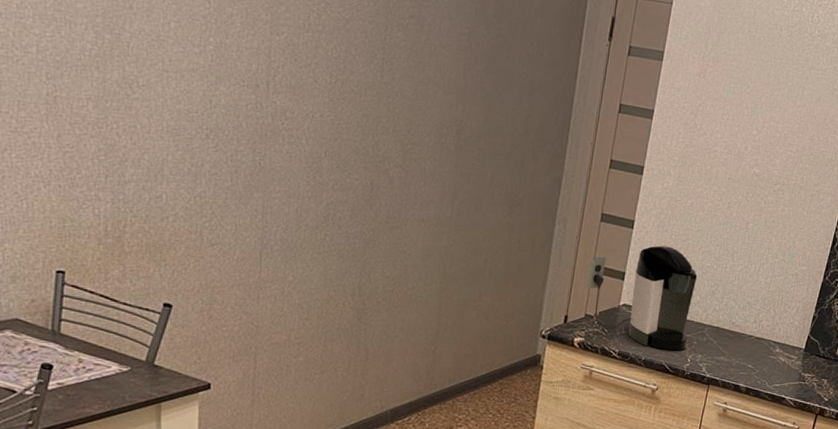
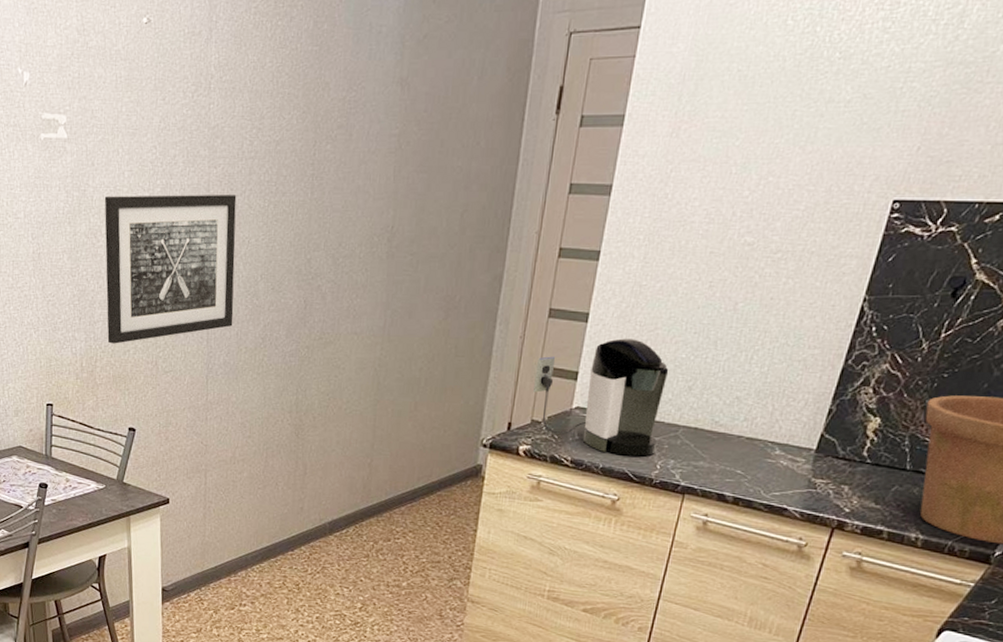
wall art: none [141,44,301,209] -> present [104,195,237,344]

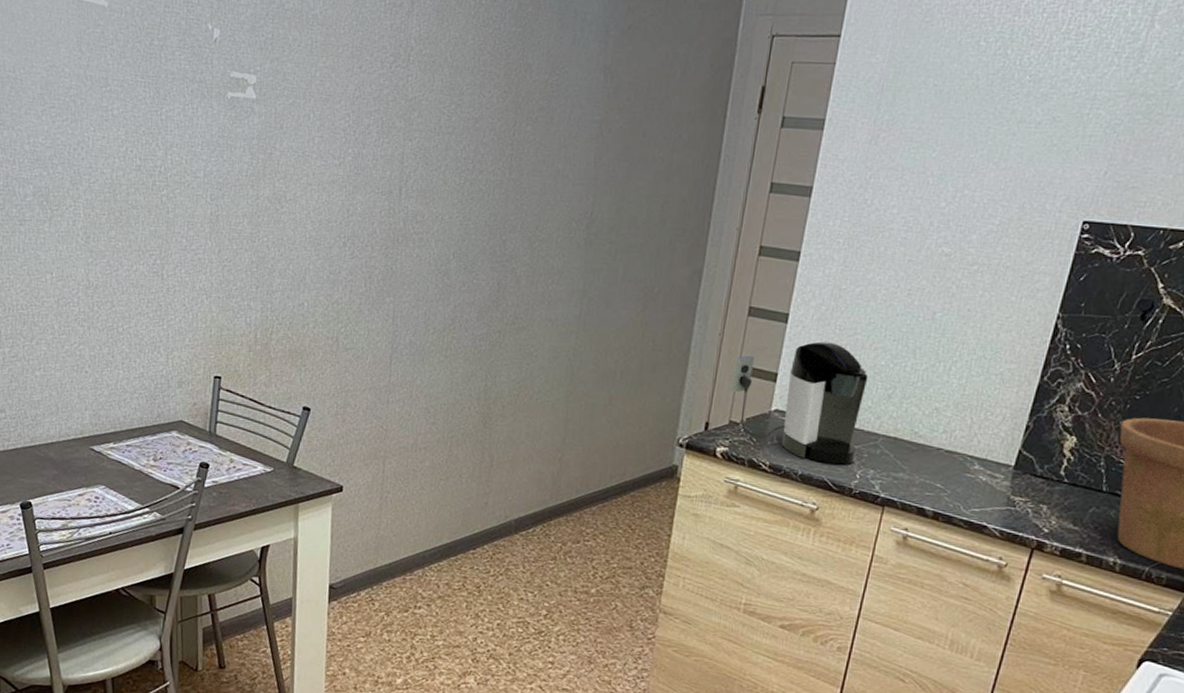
wall art: present [104,195,237,344] -> none [285,161,432,316]

